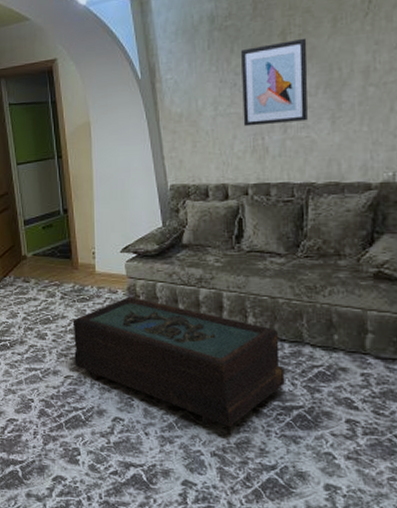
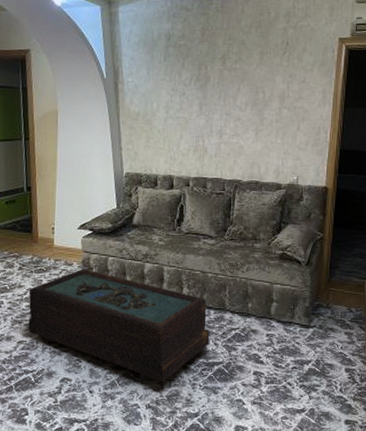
wall art: present [241,37,308,127] -> none [189,64,241,130]

